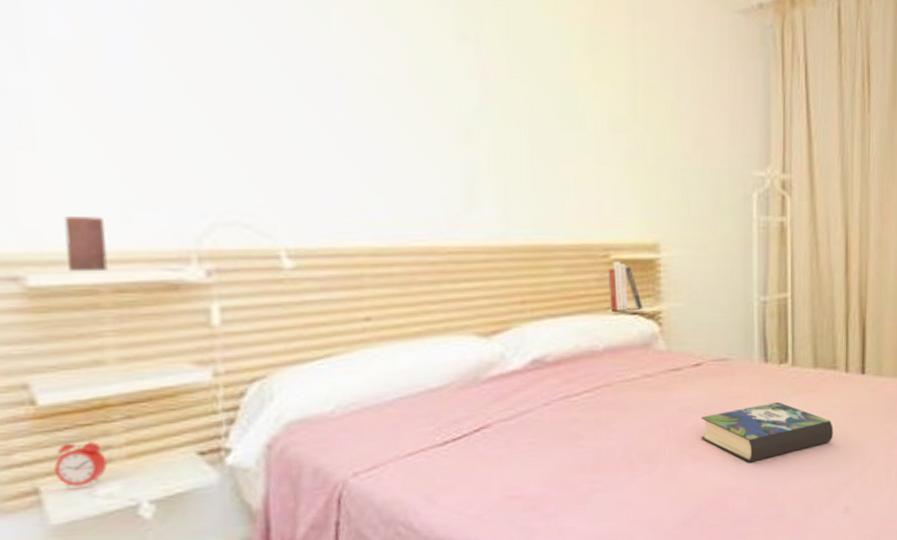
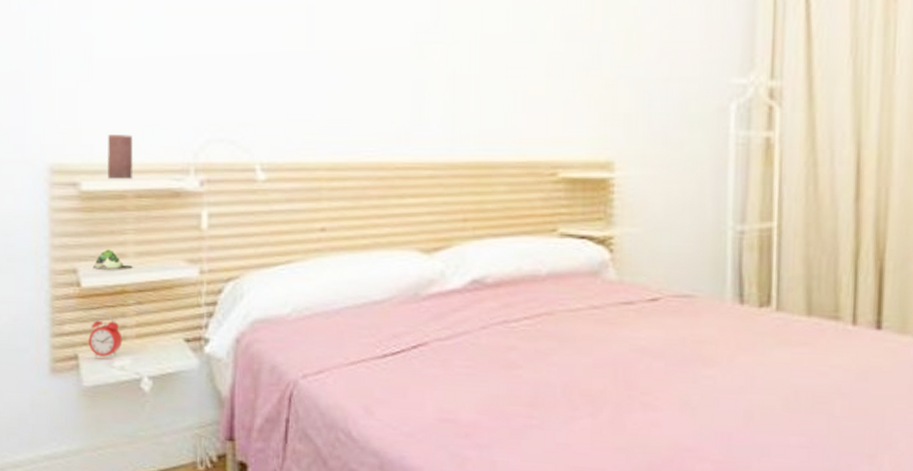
succulent plant: none [53,357,115,383] -> present [92,249,132,271]
books: present [607,261,644,312] -> none [554,180,593,234]
book: present [701,401,834,463] -> none [655,352,833,422]

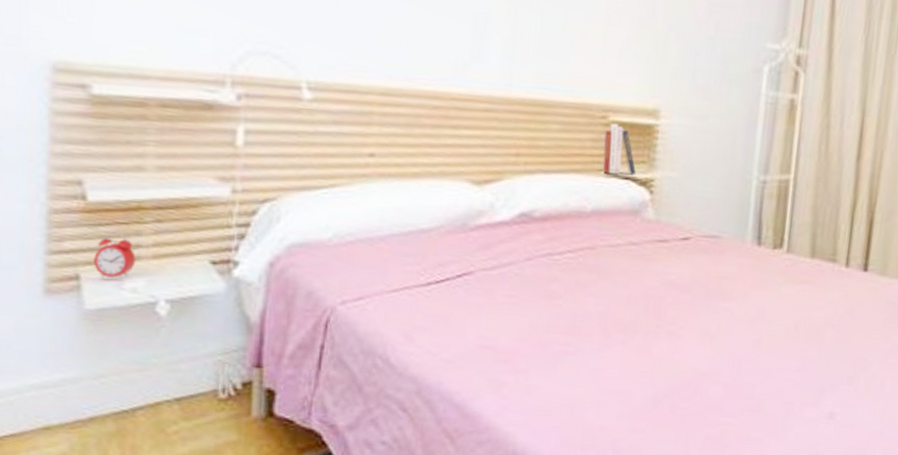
succulent plant: present [92,249,132,271] -> none [102,161,152,184]
candle: present [106,134,134,180] -> none [125,34,160,87]
books: none [554,180,593,234] -> present [602,123,637,175]

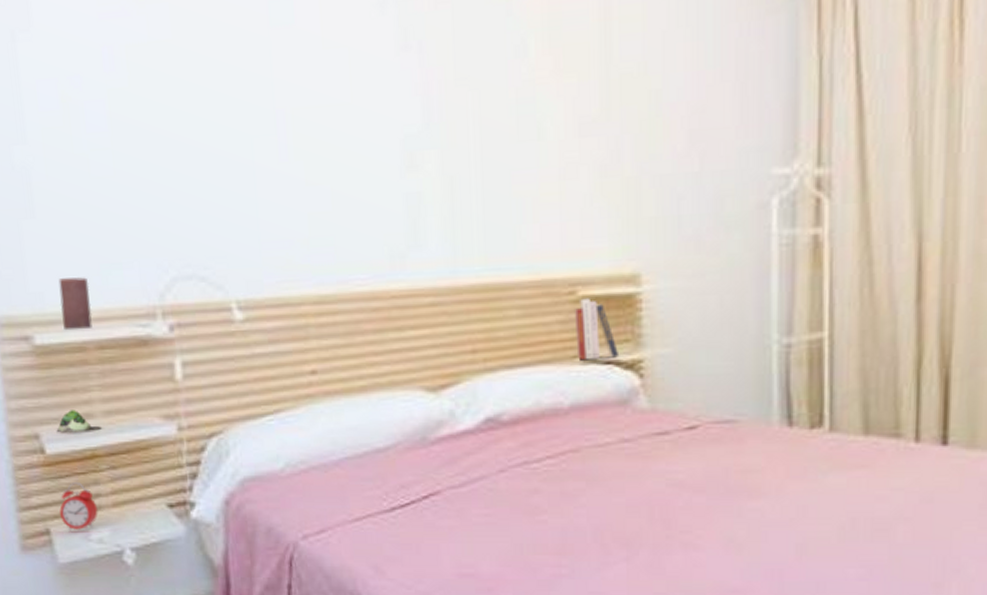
succulent plant: none [102,161,152,184] -> present [56,410,101,434]
candle: none [125,34,160,87] -> present [58,277,92,331]

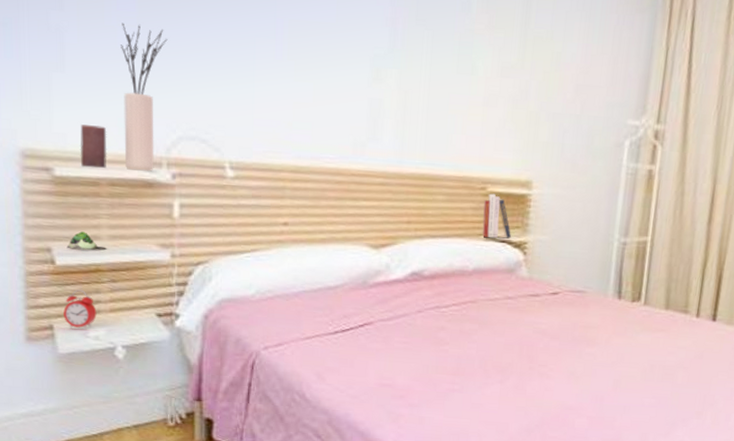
vase: none [94,145,148,327] -> present [121,22,168,172]

